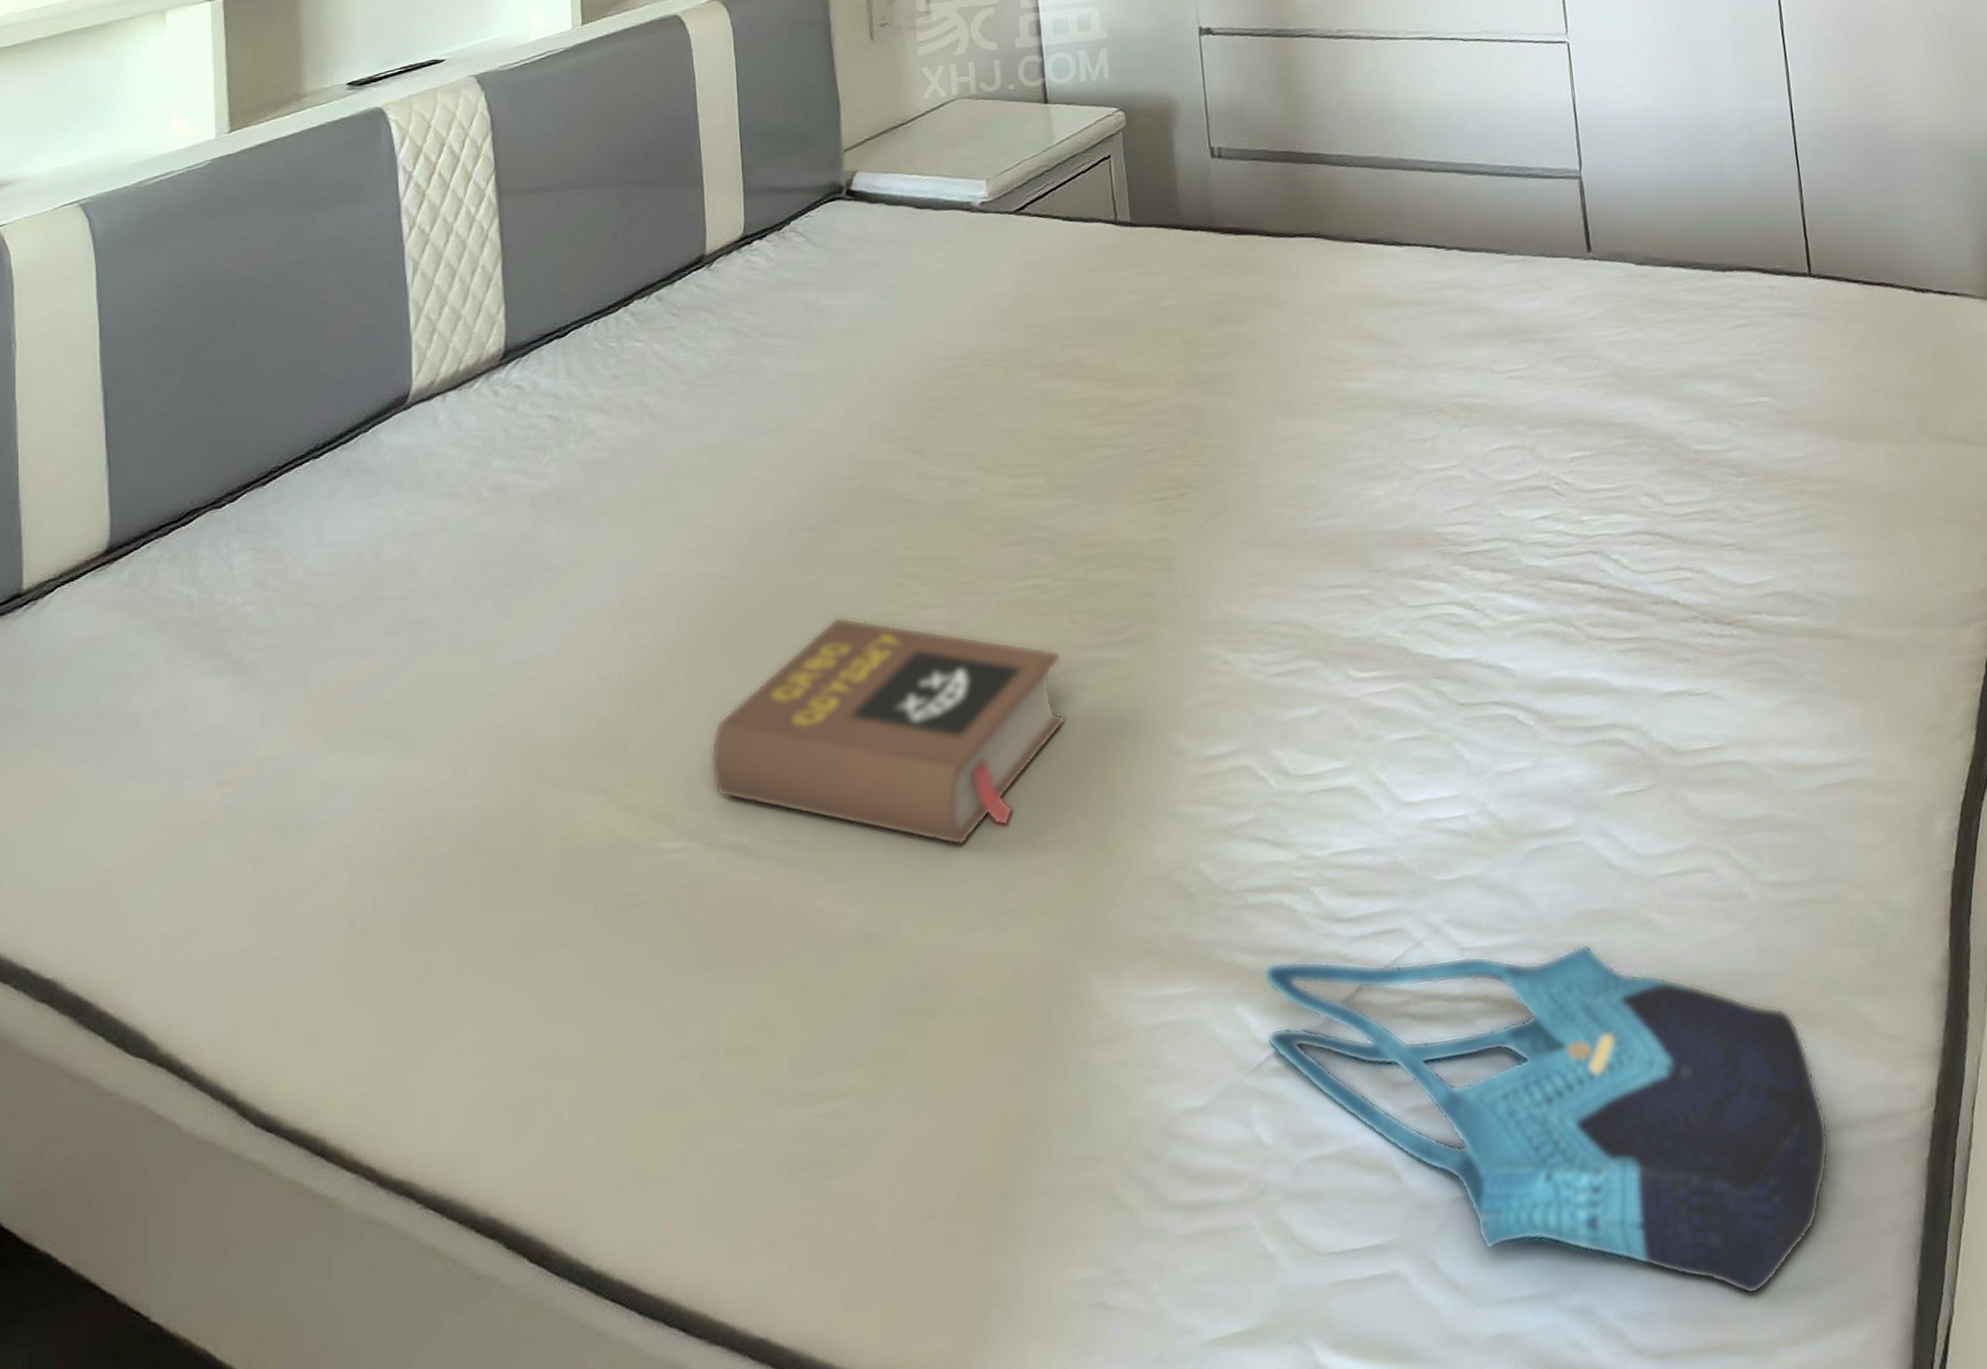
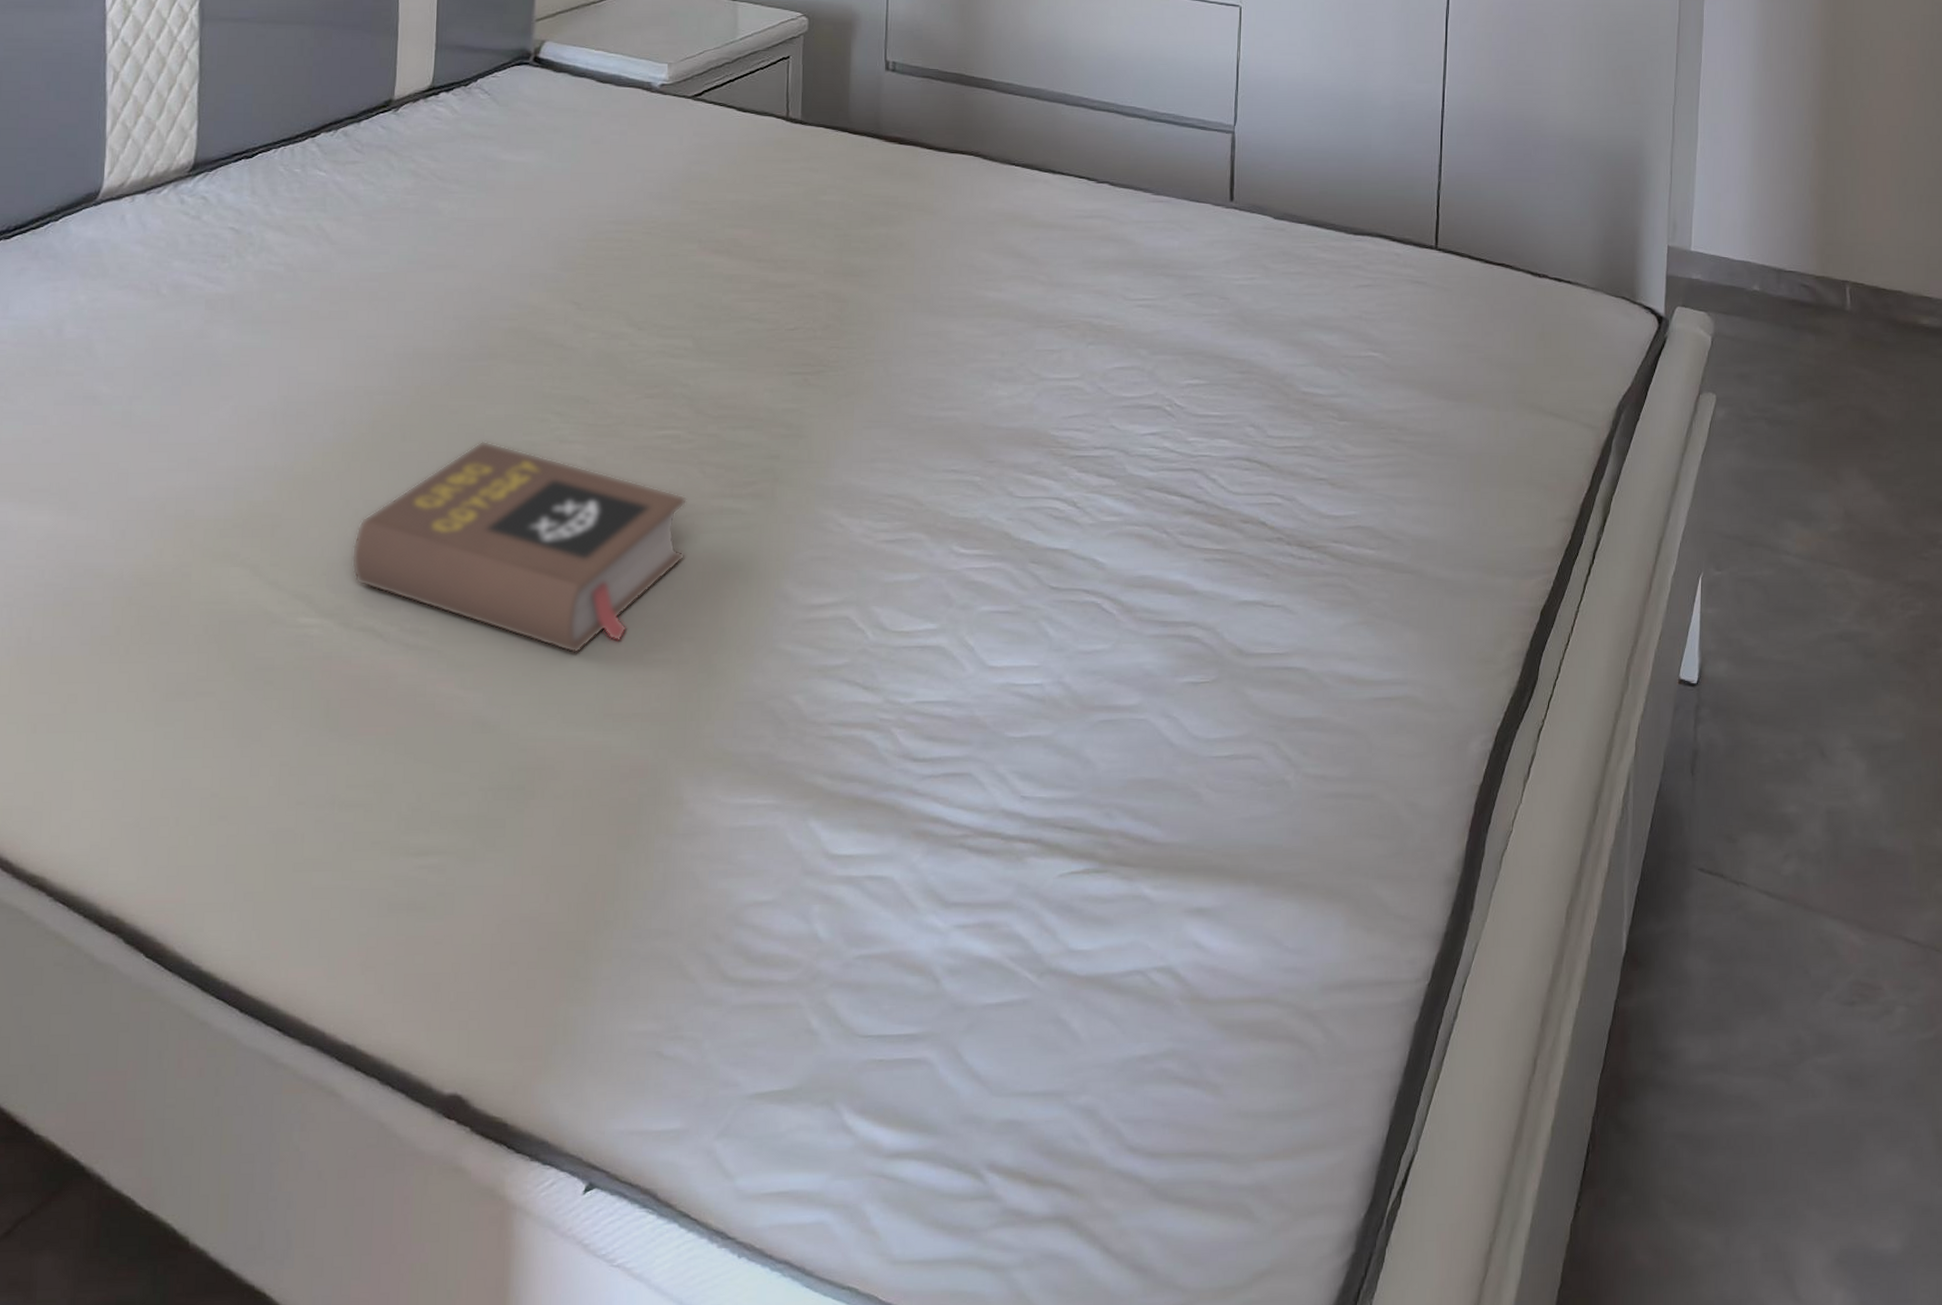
tote bag: present [1262,944,1830,1295] -> none [834,788,1331,1115]

